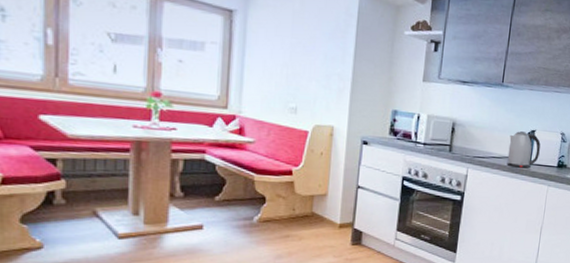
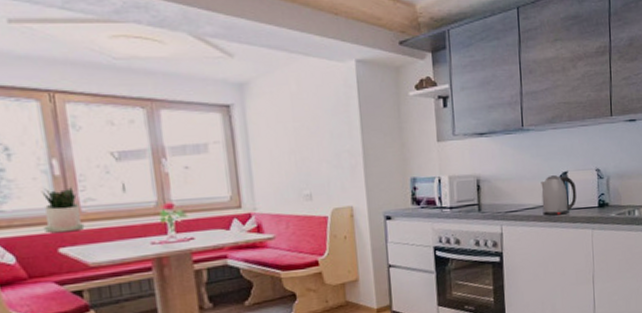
planter: none [26,55,70,102] -> present [41,187,85,233]

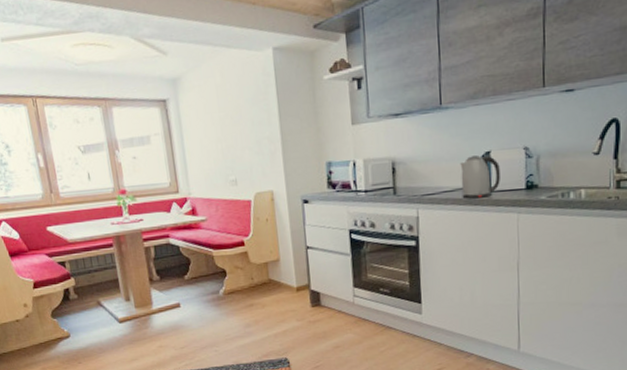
planter: present [41,187,85,233] -> none [32,177,64,215]

